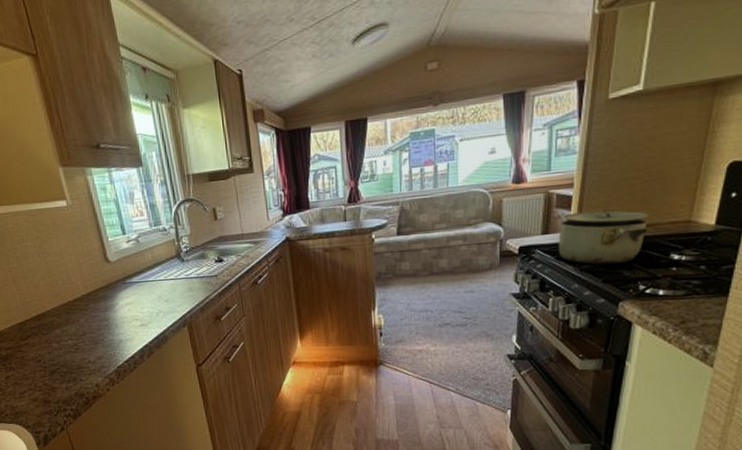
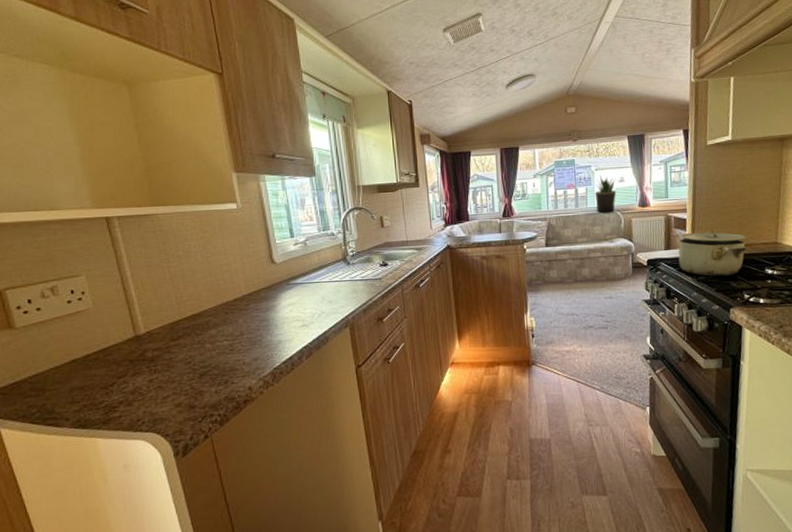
planter: none [458,146,486,193] -> present [595,175,617,213]

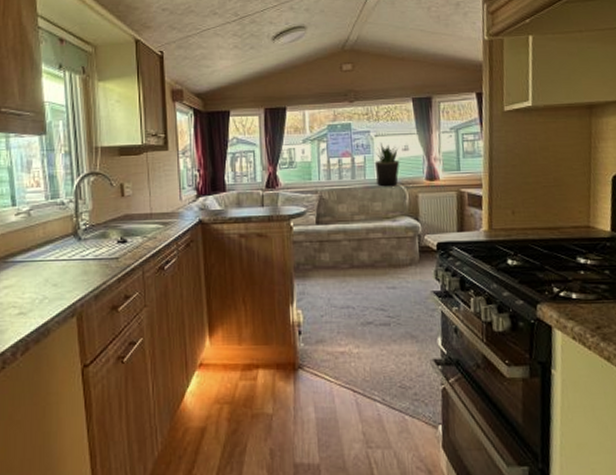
saucepan: present [678,232,747,277] -> none [473,211,555,266]

